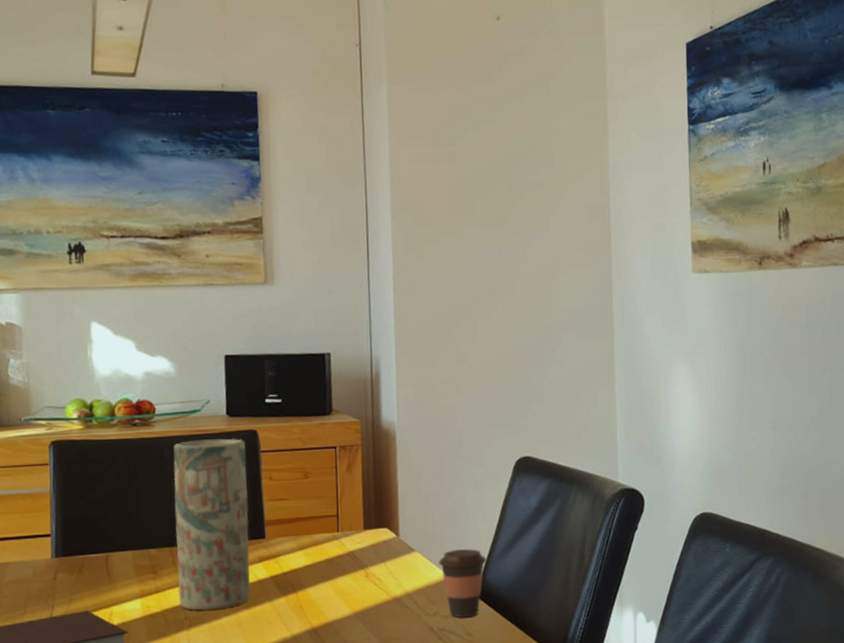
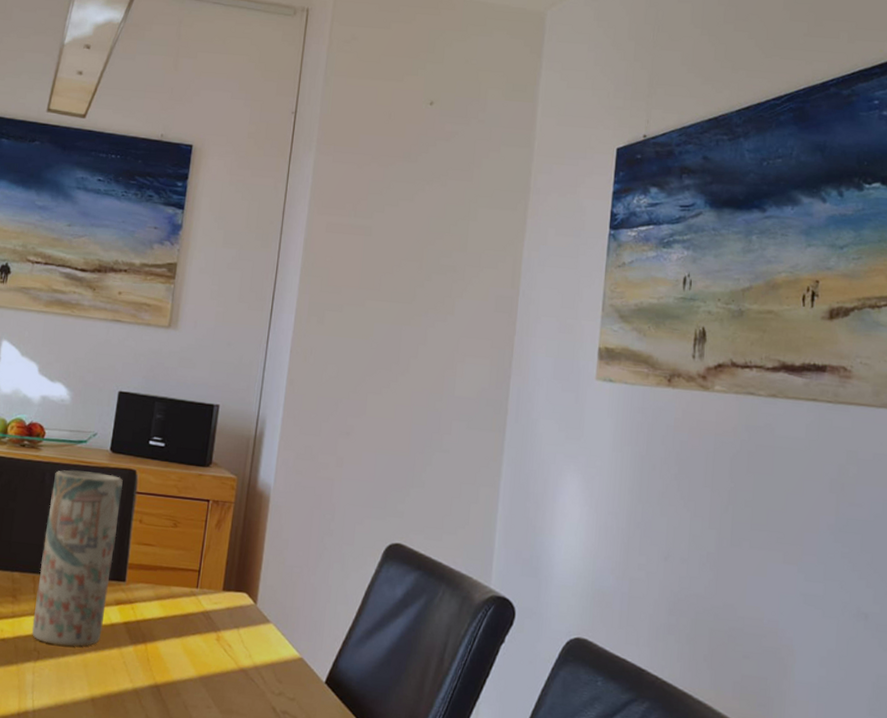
coffee cup: present [439,549,487,618] -> none [292,629,342,705]

